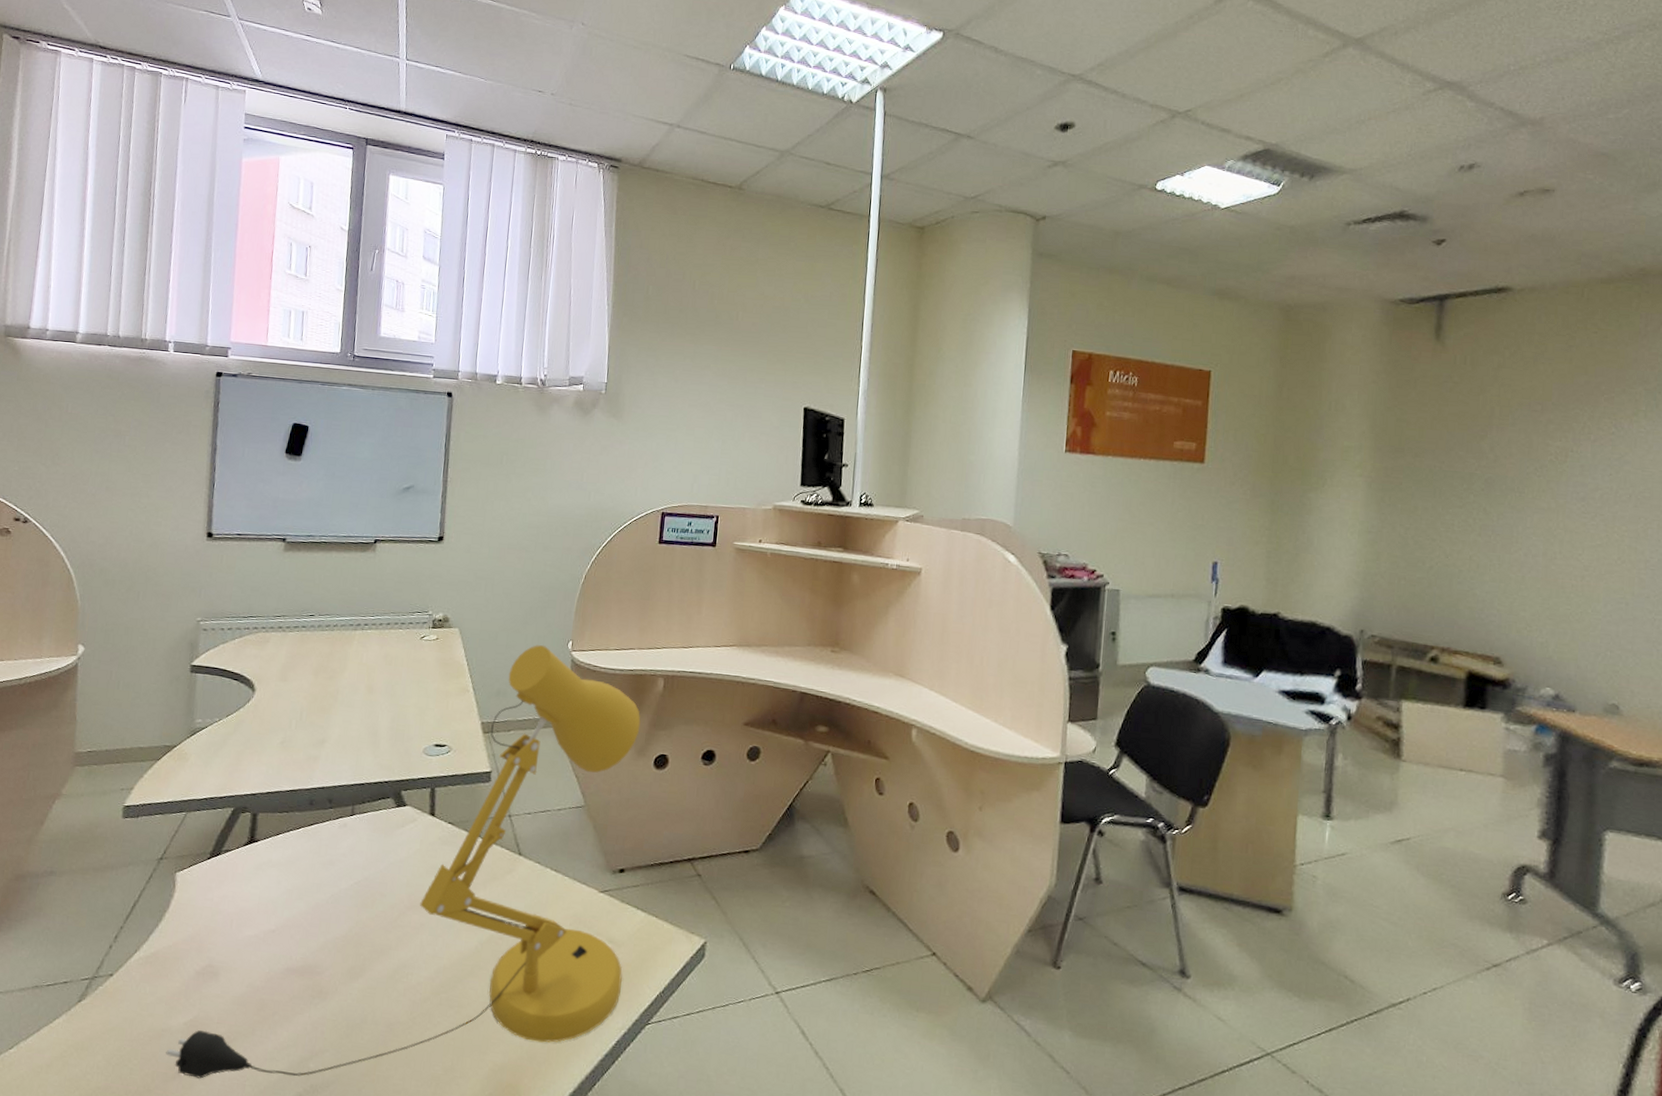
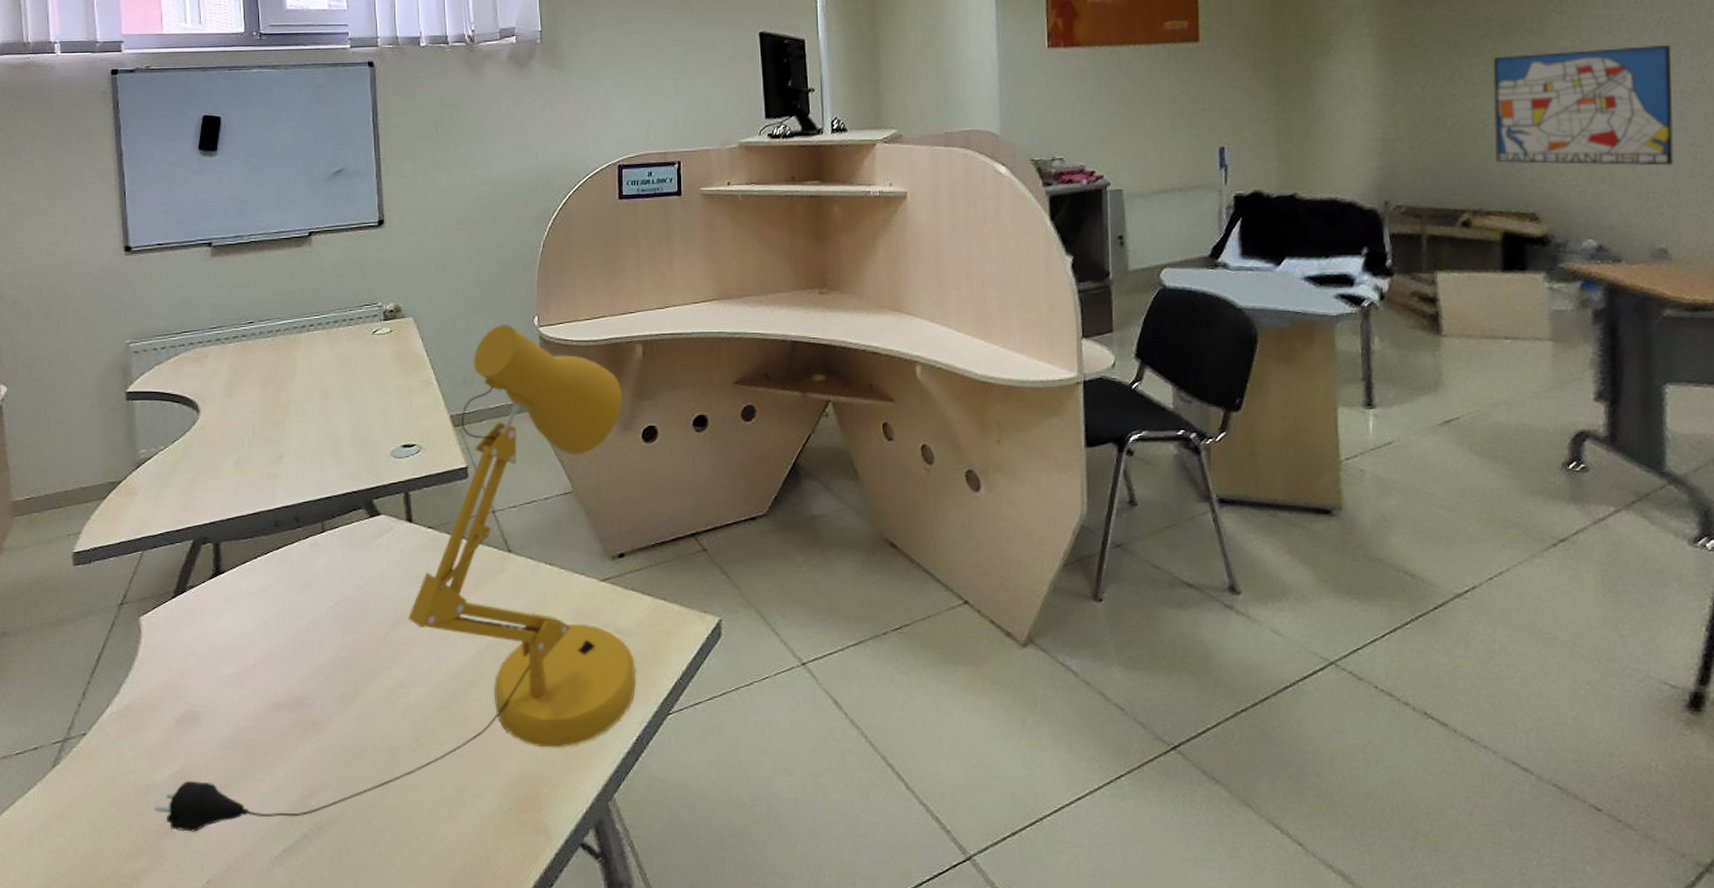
wall art: none [1467,508,1640,629] -> present [1493,44,1674,166]

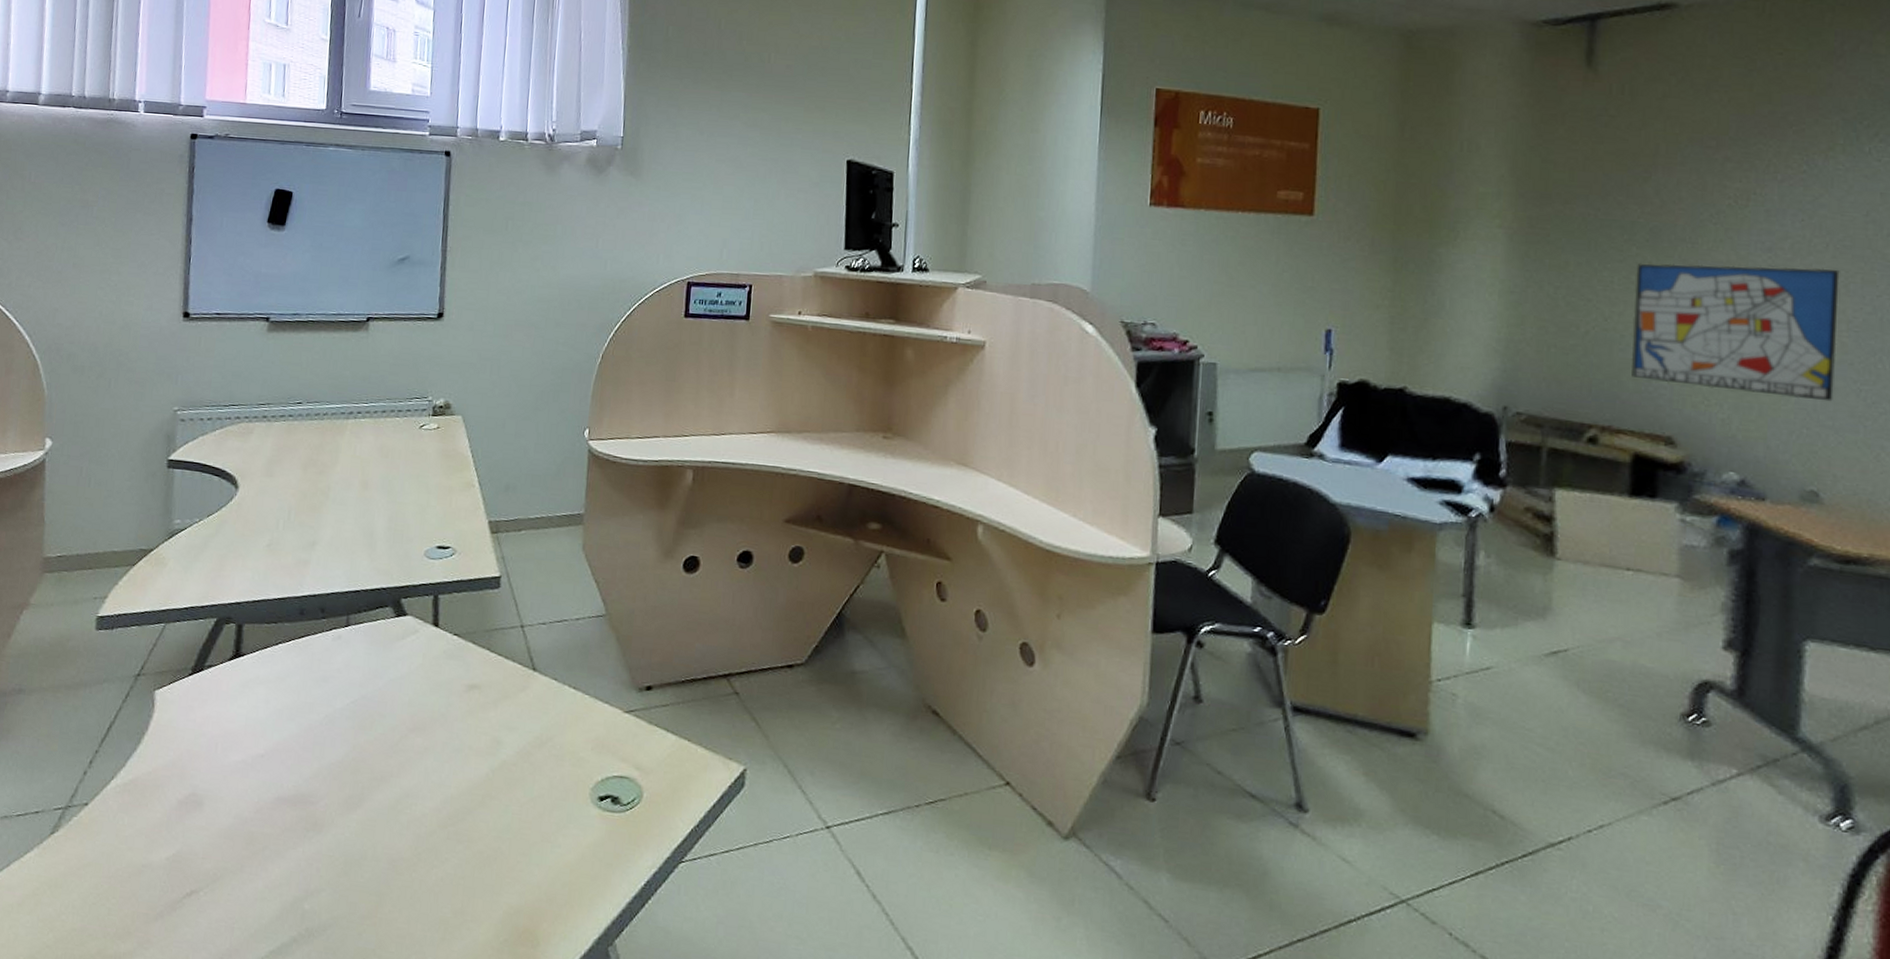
desk lamp: present [154,323,637,832] -> none [146,433,668,921]

